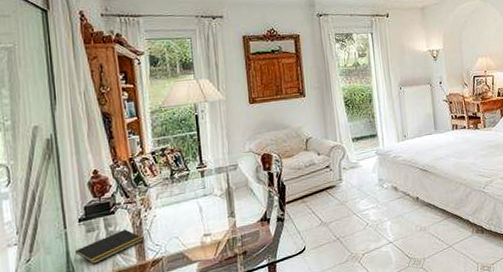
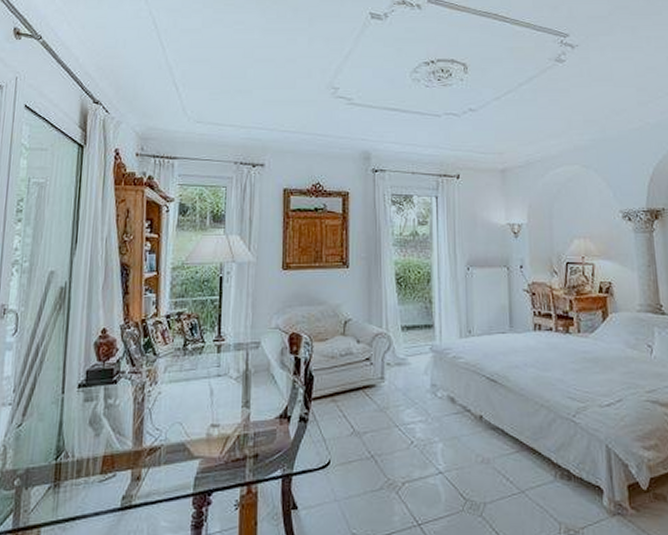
notepad: present [74,229,143,264] -> none [67,404,143,441]

